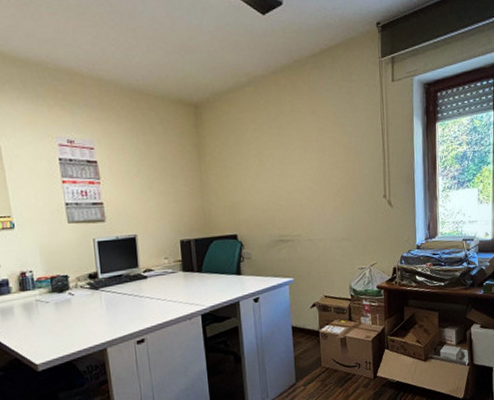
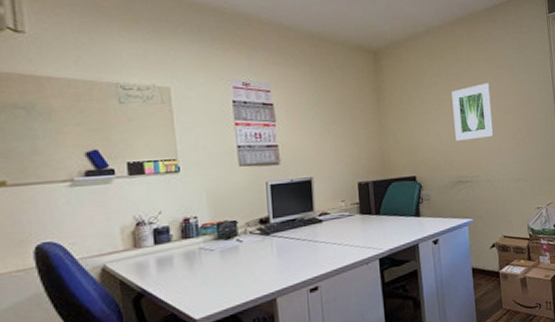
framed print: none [274,137,318,199] -> present [451,83,494,141]

